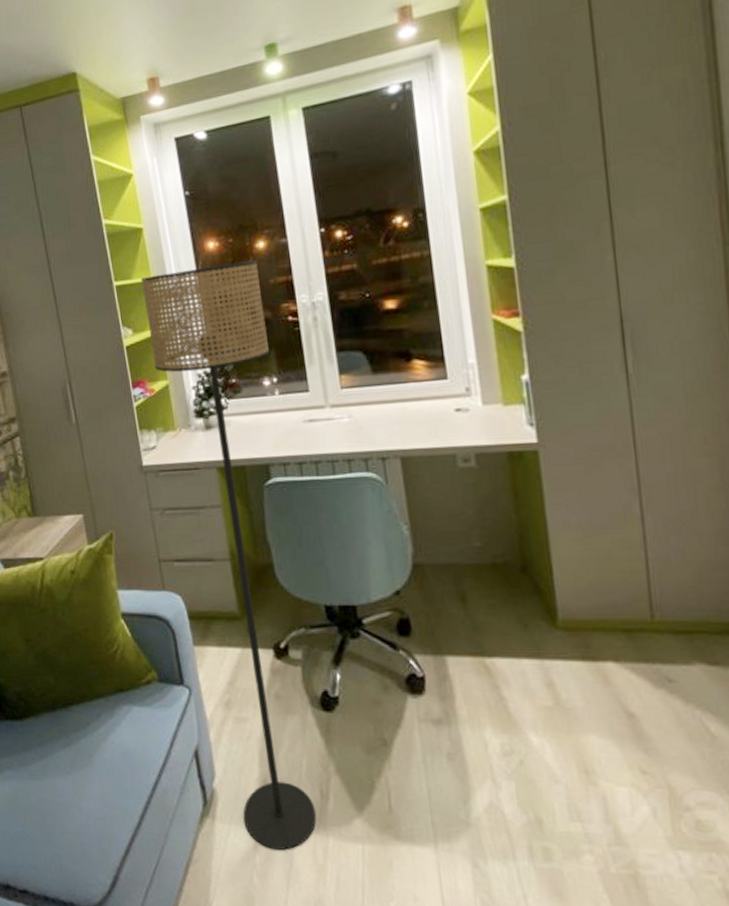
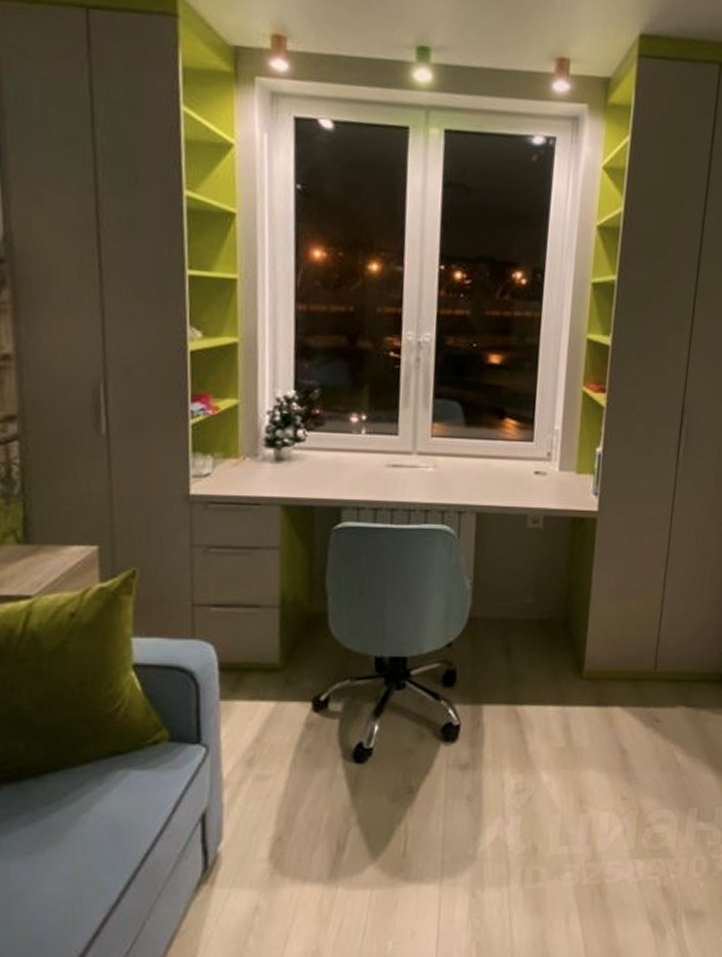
floor lamp: present [141,260,317,850] -> none [223,273,367,907]

